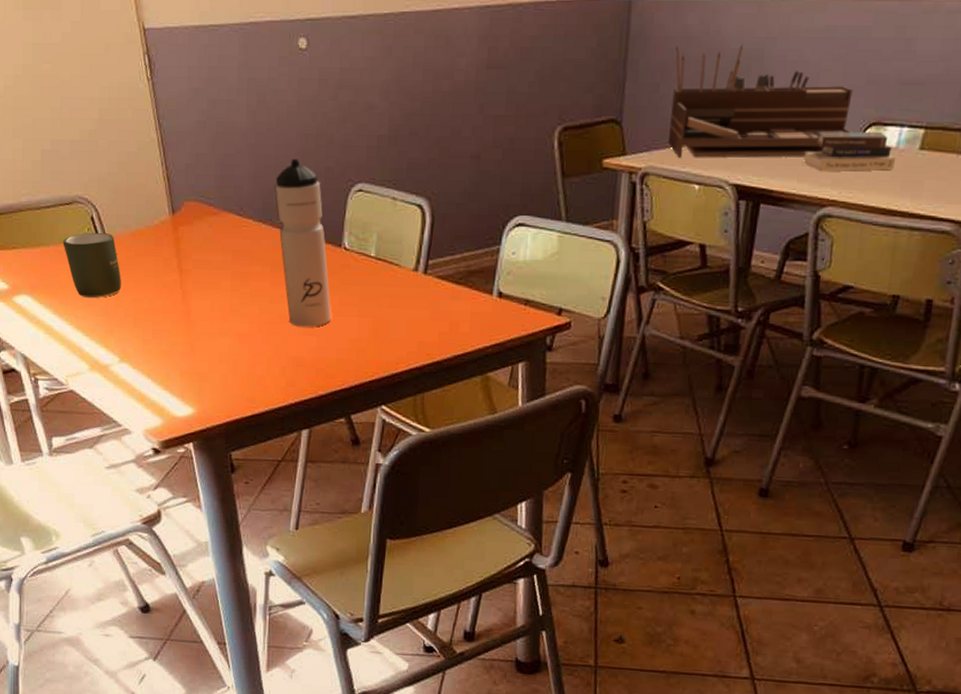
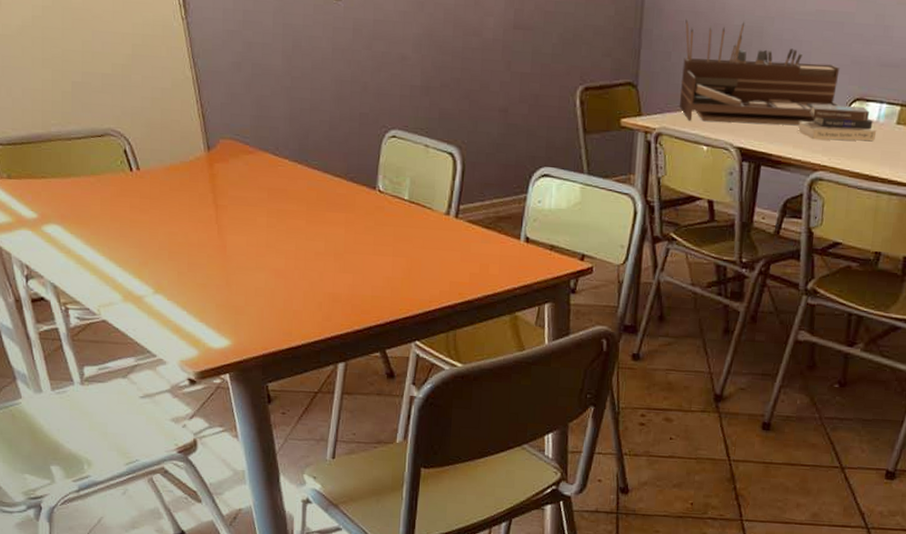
mug: present [63,232,121,299] -> none [94,165,155,230]
water bottle: present [274,159,332,327] -> none [310,103,367,265]

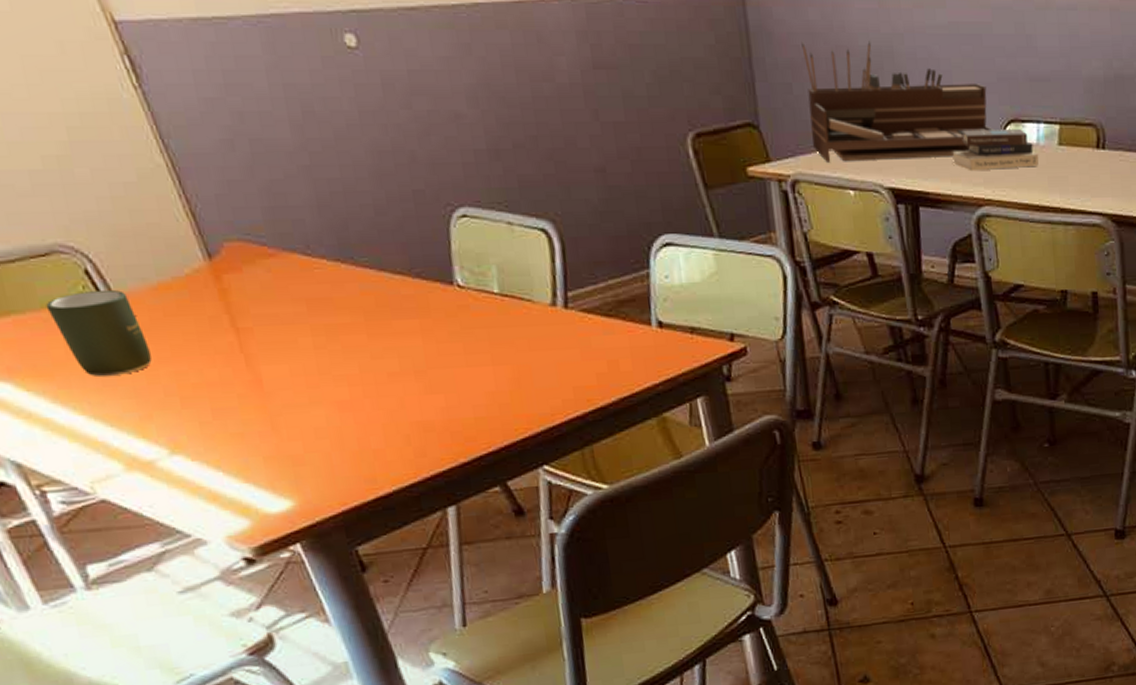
mug: none [94,165,155,230] -> present [45,289,152,378]

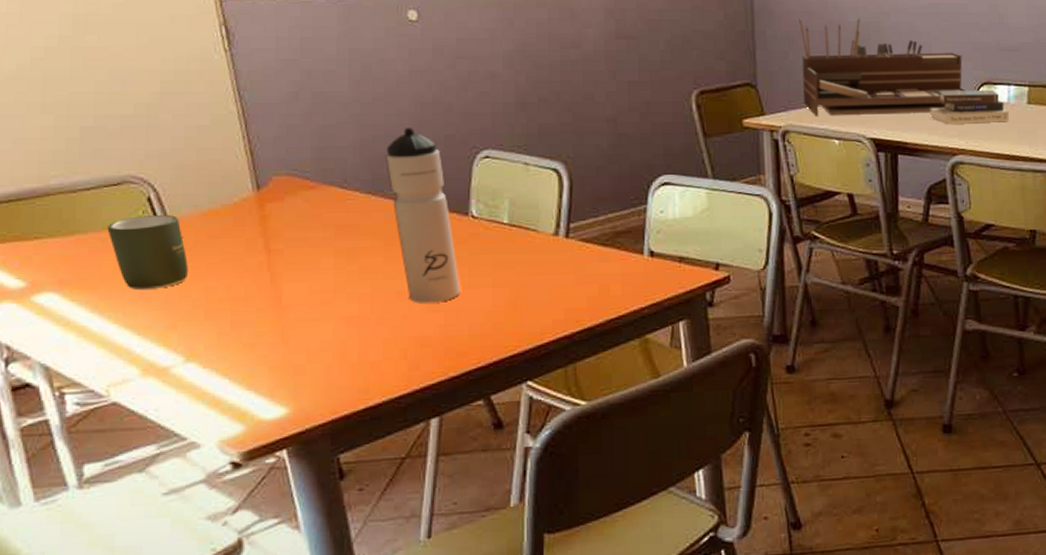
water bottle: none [348,182,459,385] -> present [385,128,461,303]

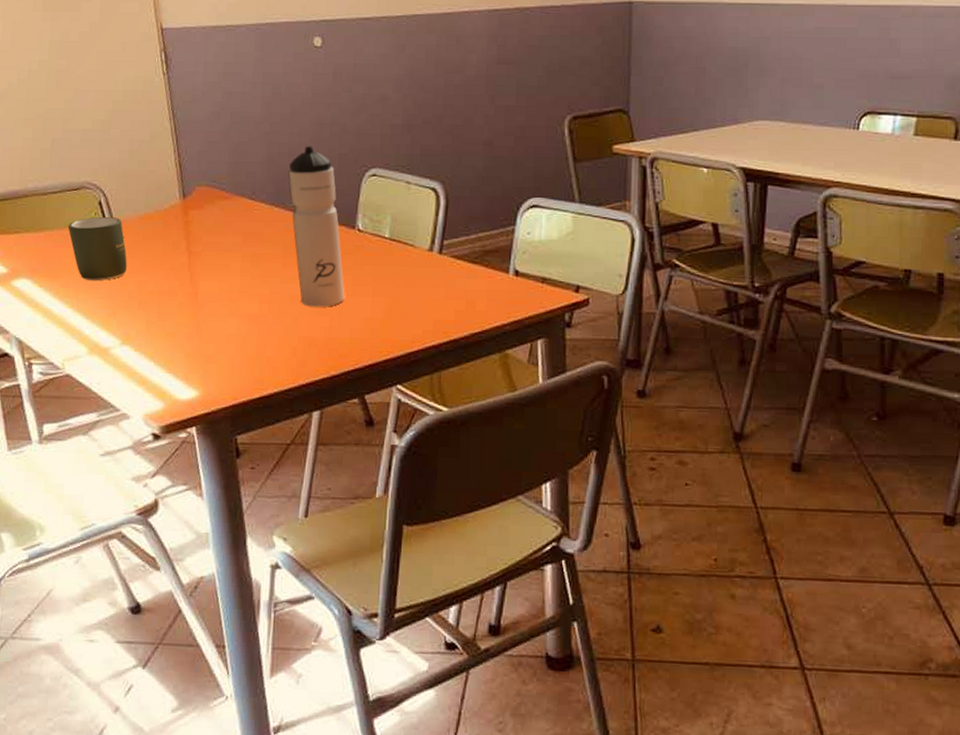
desk organizer: present [799,18,968,116] -> none [674,43,849,144]
books: present [929,91,1010,125] -> none [804,120,893,156]

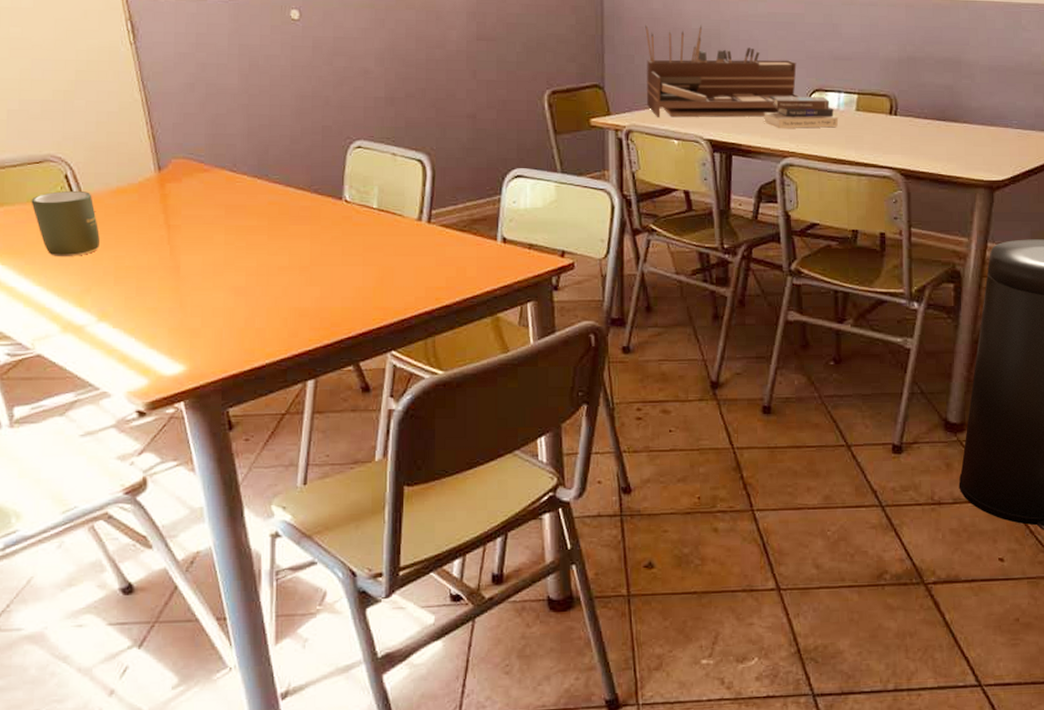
water bottle: present [288,146,345,307] -> none [270,118,335,278]
desk organizer: none [674,43,849,144] -> present [645,24,801,118]
books: none [804,120,893,156] -> present [763,96,839,129]

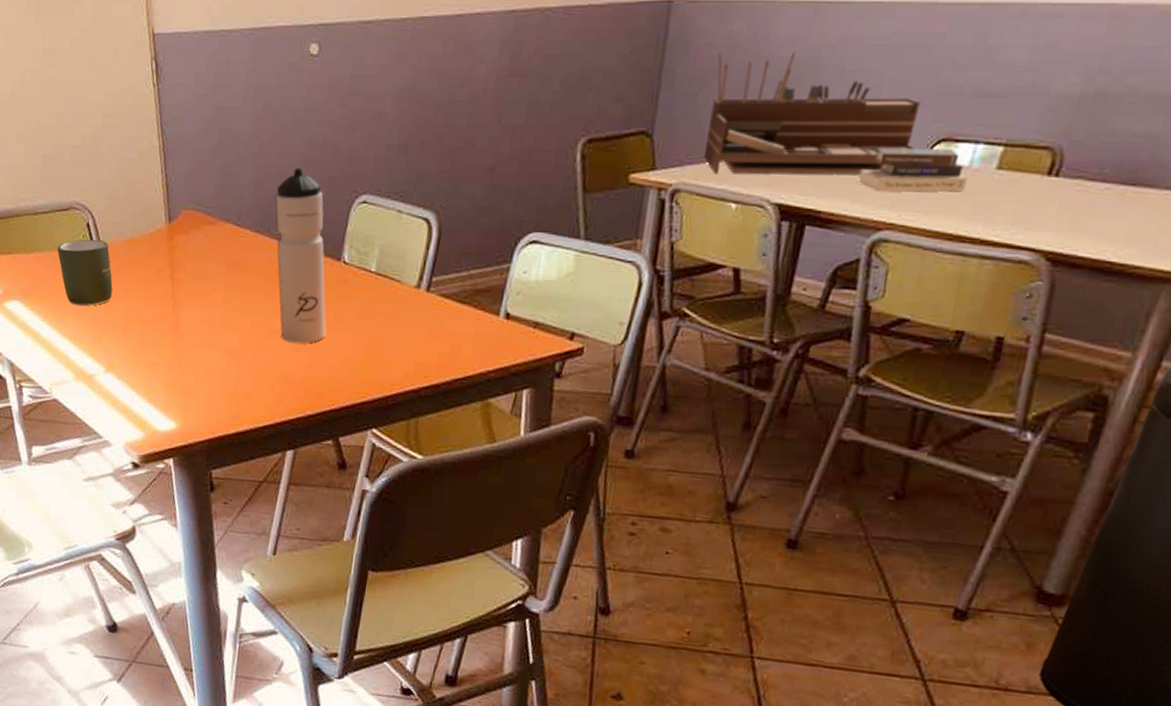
water bottle: none [270,118,335,278] -> present [275,168,326,344]

